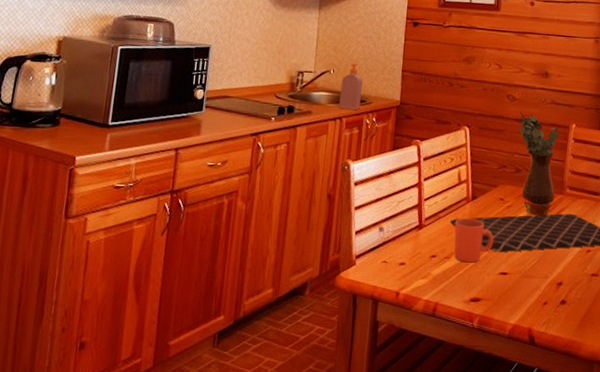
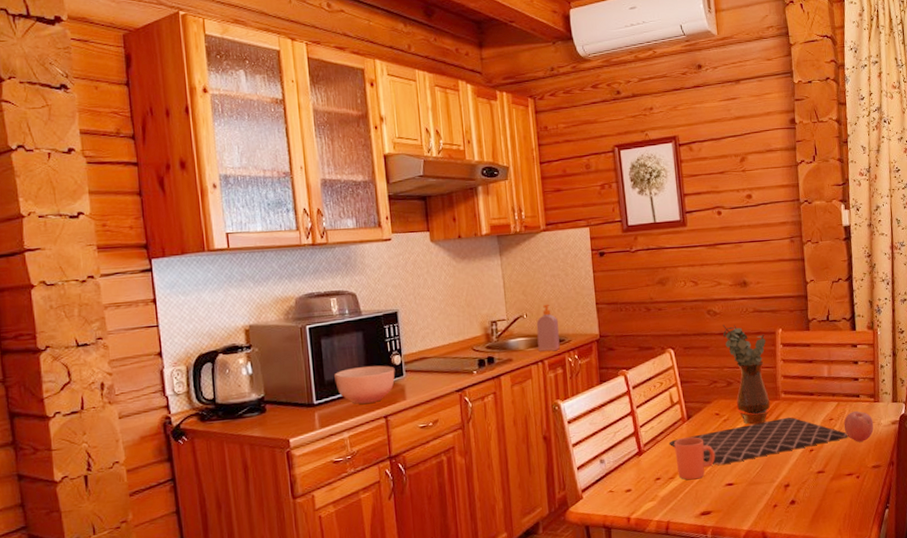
bowl: none [134,95,196,133] -> present [333,365,395,404]

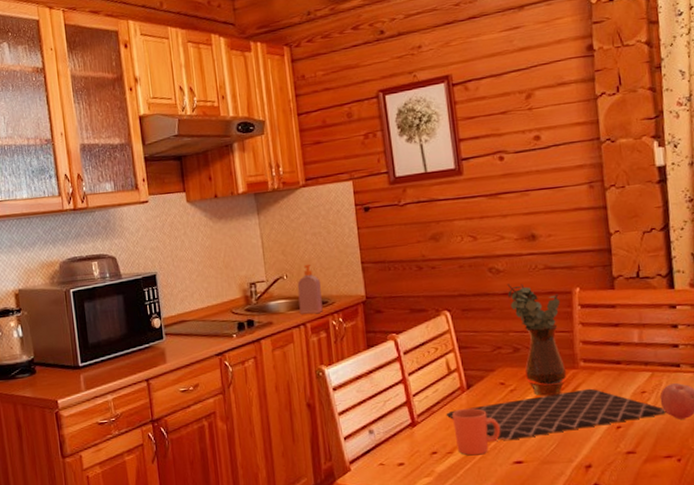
bowl: present [333,365,395,404] -> none [96,328,156,367]

